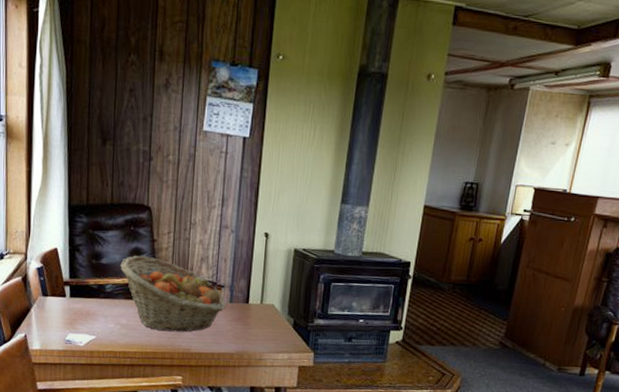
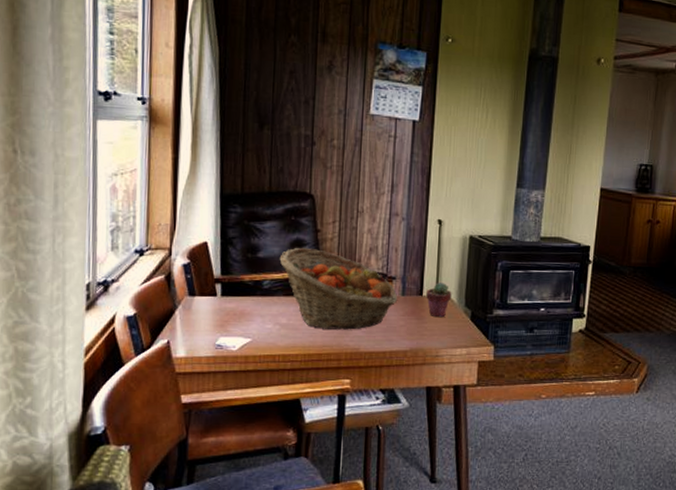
potted succulent: none [252,292,276,324] -> present [426,282,452,317]

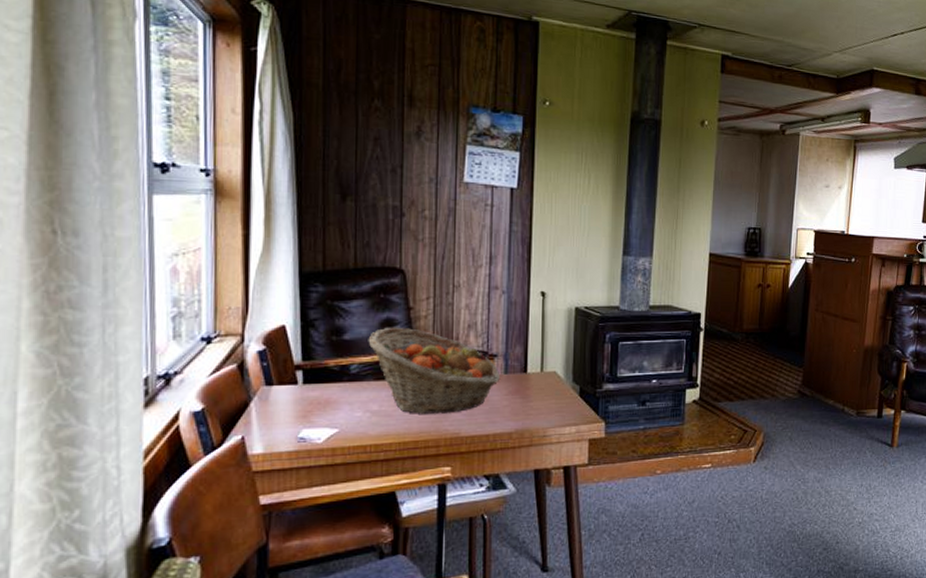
potted succulent: present [426,282,452,317] -> none [531,358,558,394]

